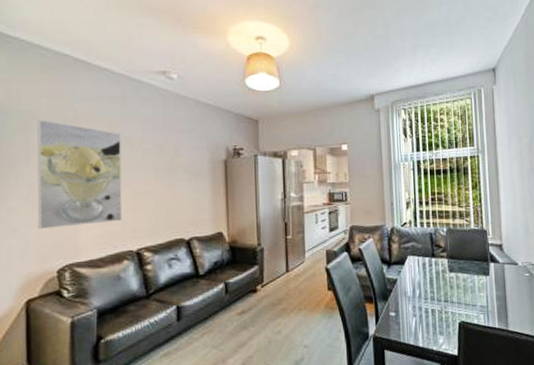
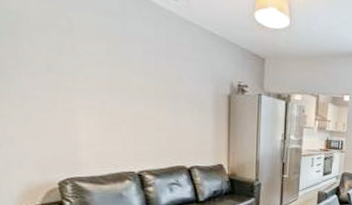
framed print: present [37,119,123,230] -> none [26,24,124,143]

